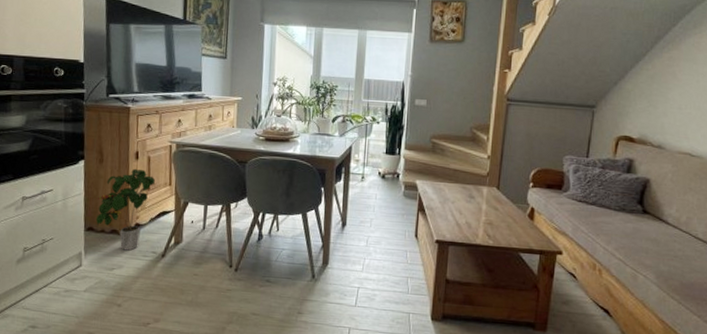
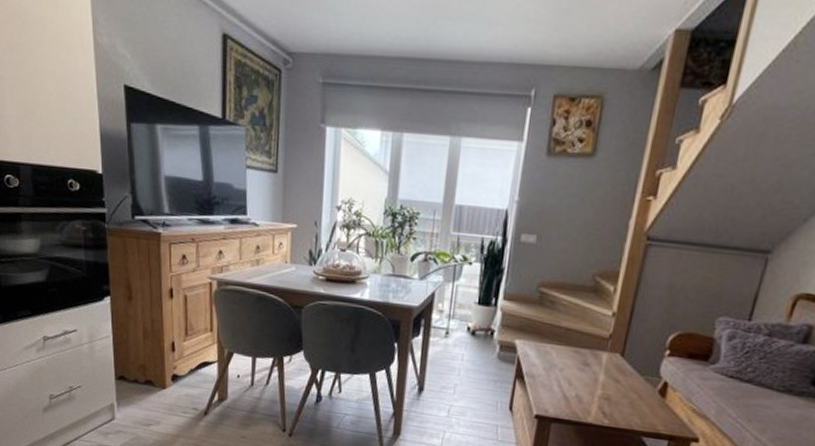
potted plant: present [95,168,155,251] -> none [127,309,193,405]

